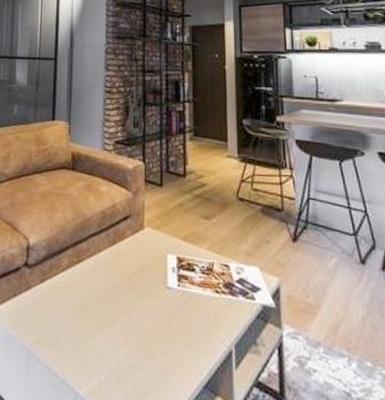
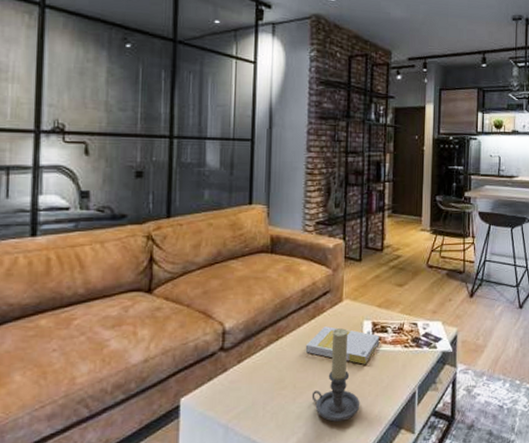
book: none [106,253,187,306] -> present [305,325,380,365]
candle holder: none [113,259,167,371] -> present [311,328,360,422]

